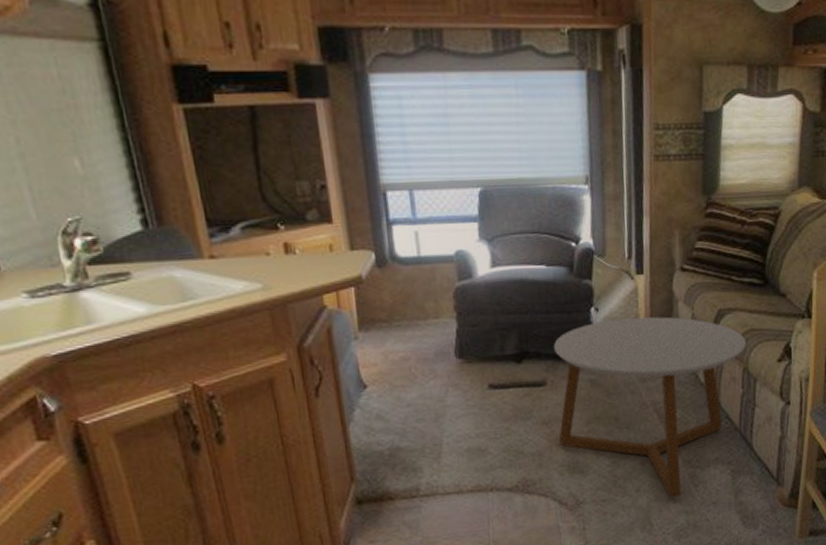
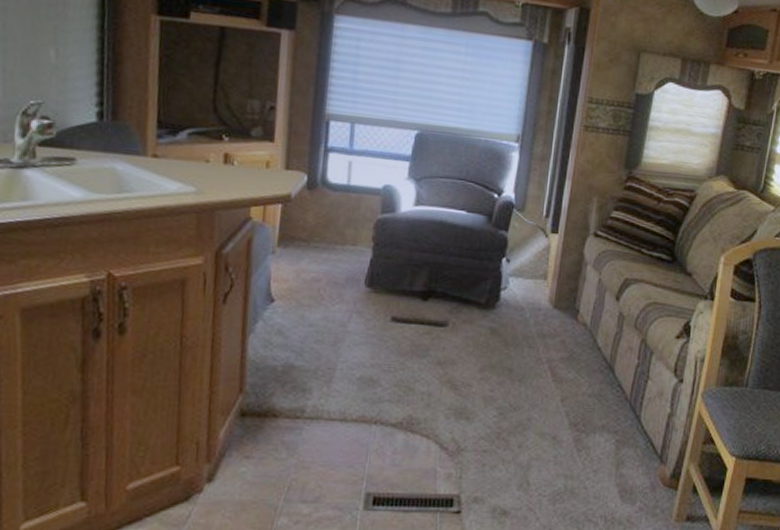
coffee table: present [554,316,746,498] -> none [450,272,647,460]

